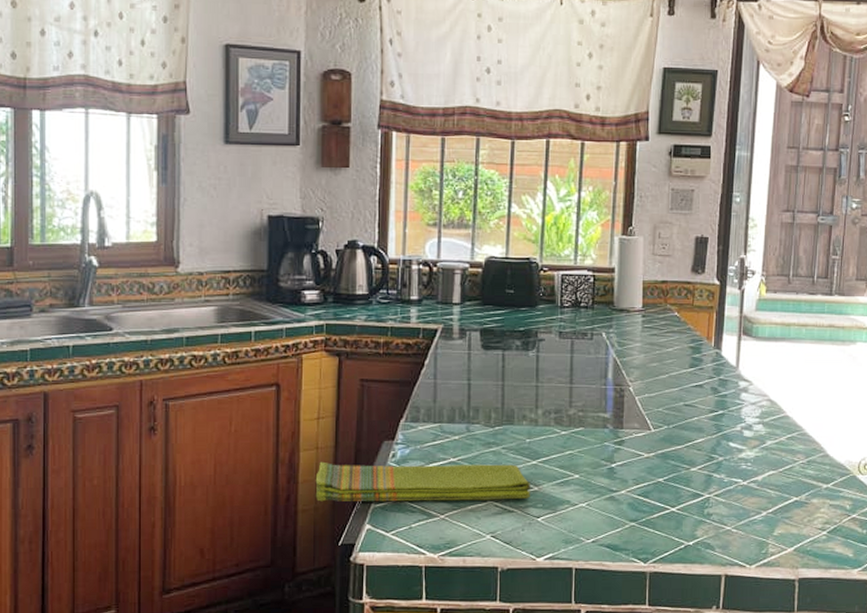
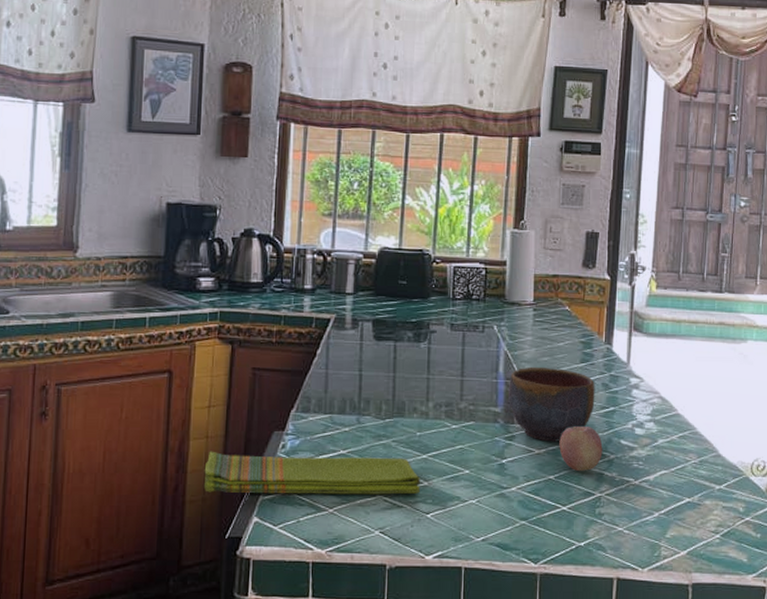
bowl: none [618,372,704,446] -> present [509,366,595,442]
fruit: none [668,430,712,474] -> present [559,426,603,472]

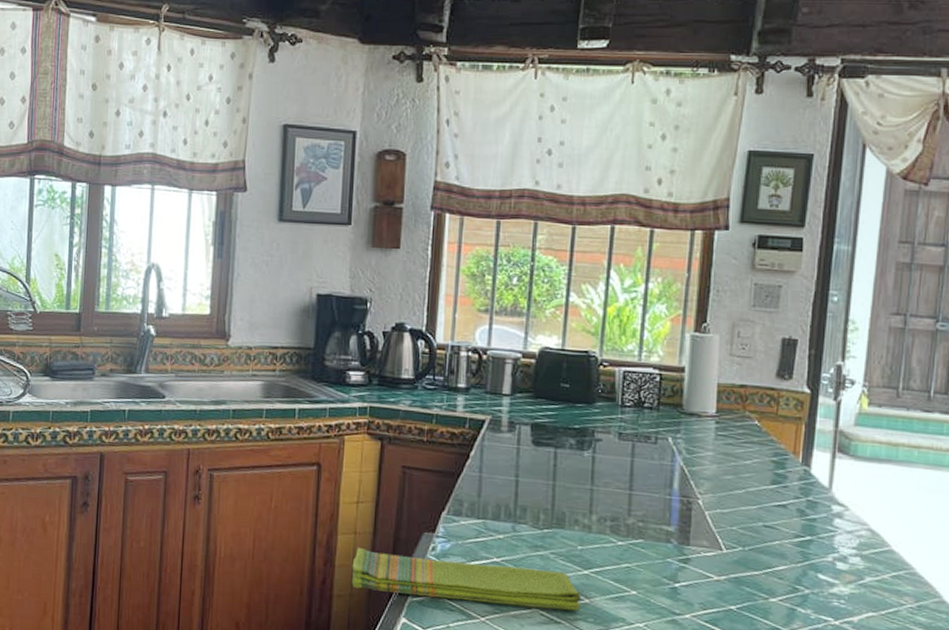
bowl: present [509,366,595,442] -> none [684,484,789,570]
fruit: present [559,426,603,472] -> none [742,554,796,605]

